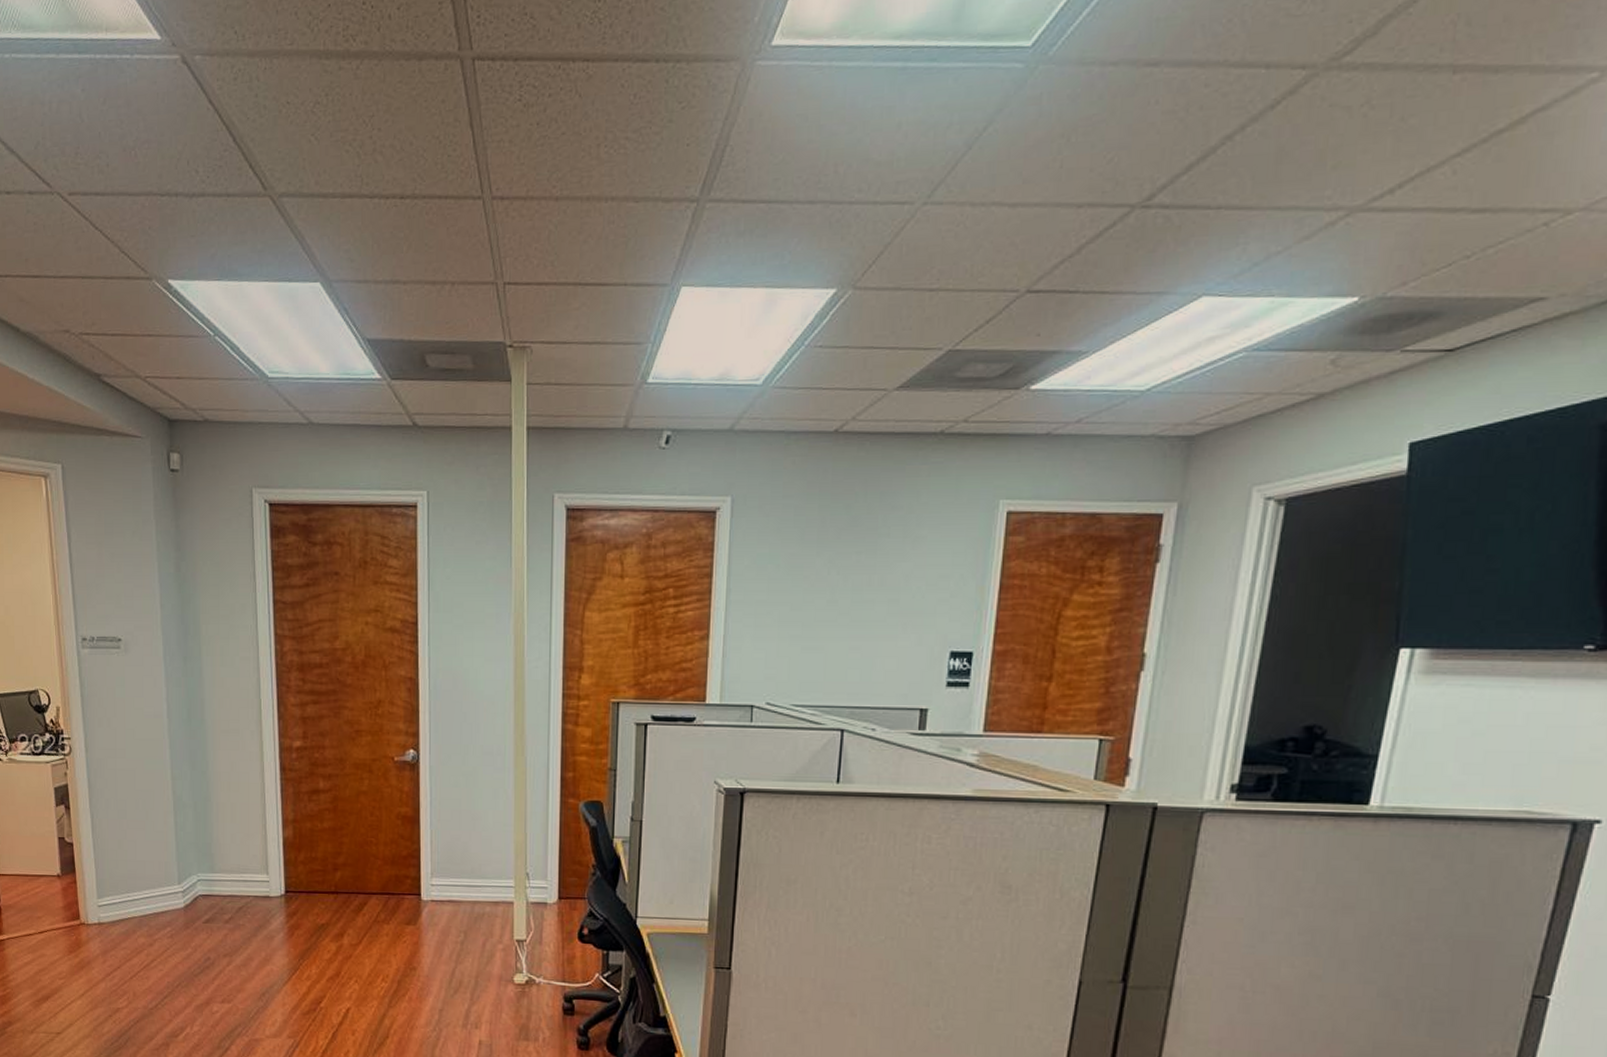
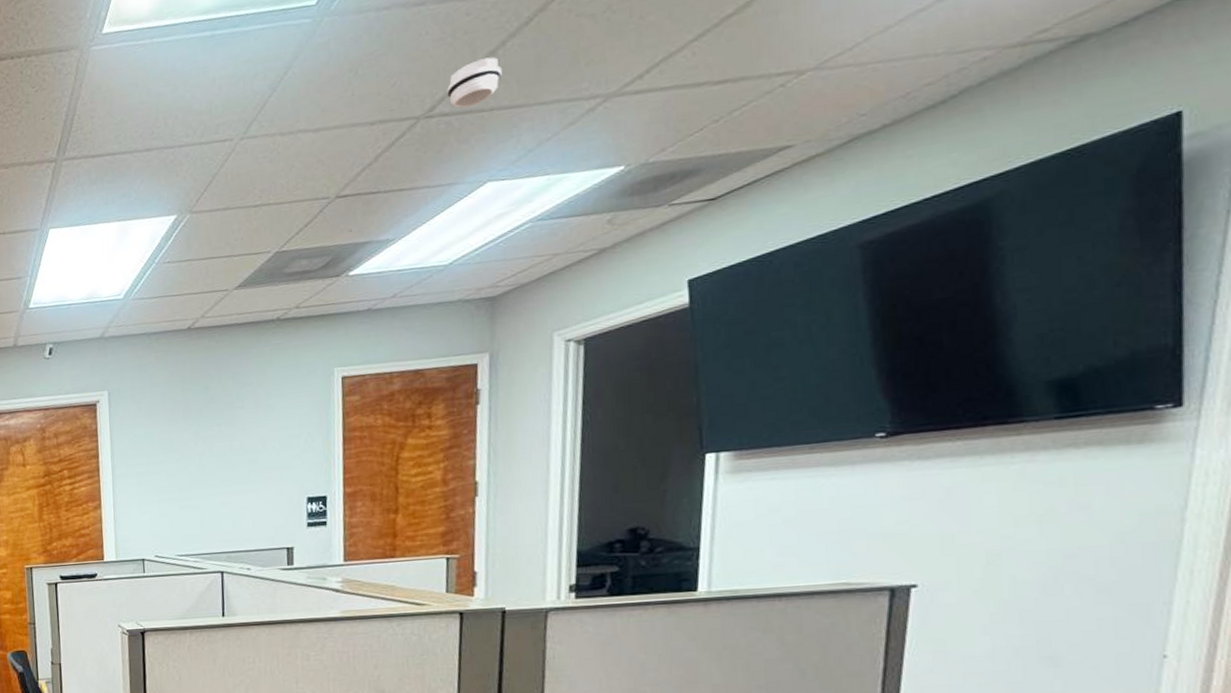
smoke detector: none [1170,142,1237,202] -> present [447,57,502,109]

